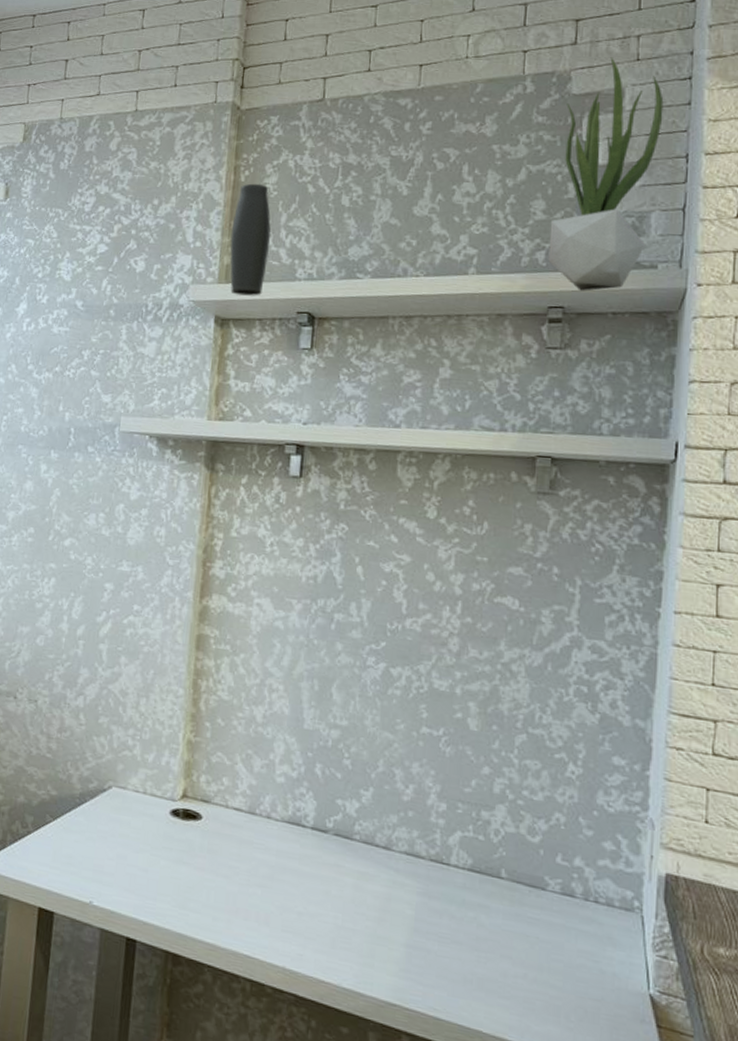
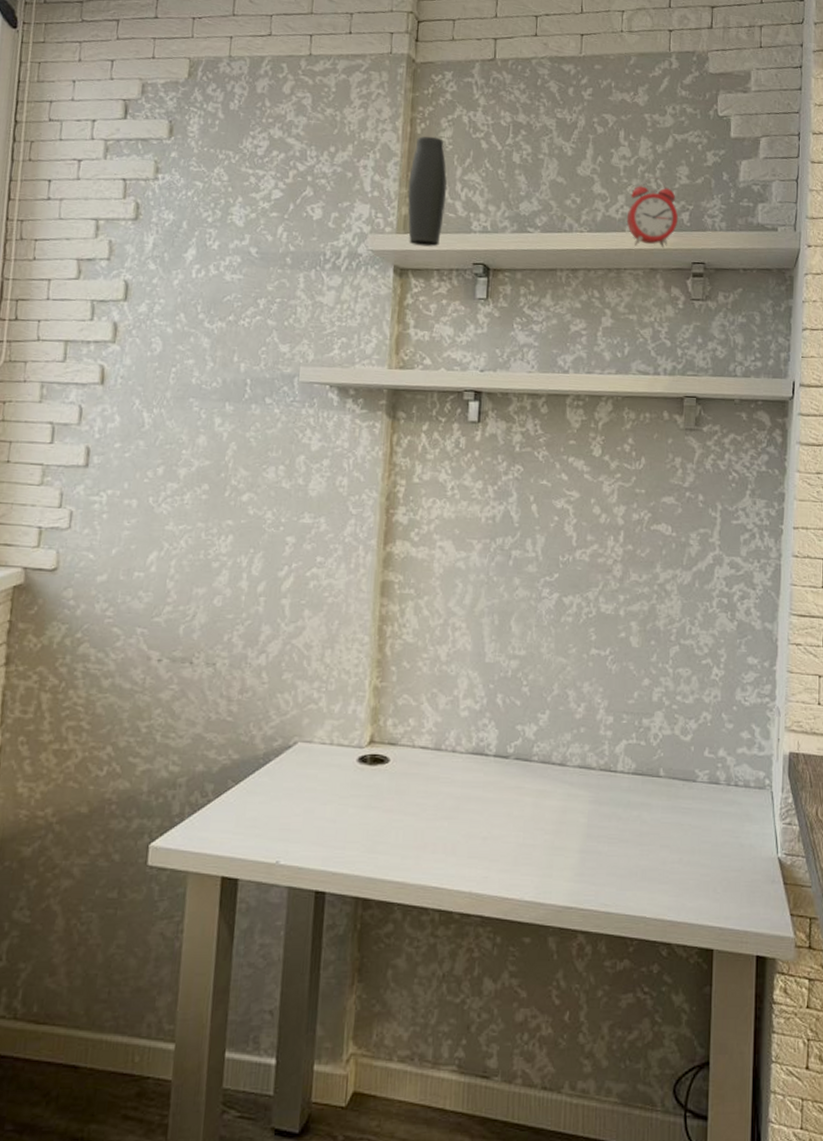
alarm clock: none [469,212,531,292] -> present [626,175,678,249]
potted plant: present [548,57,664,291] -> none [692,43,781,250]

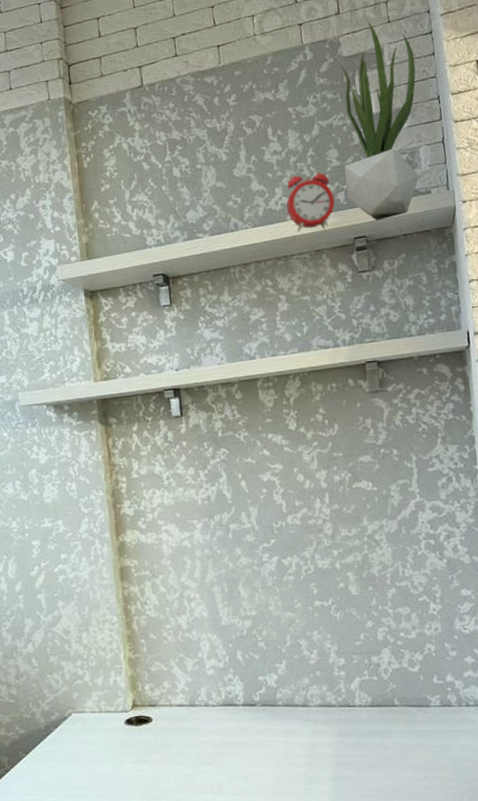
vase: present [407,136,447,247] -> none [84,167,121,269]
potted plant: none [692,43,781,250] -> present [340,22,420,221]

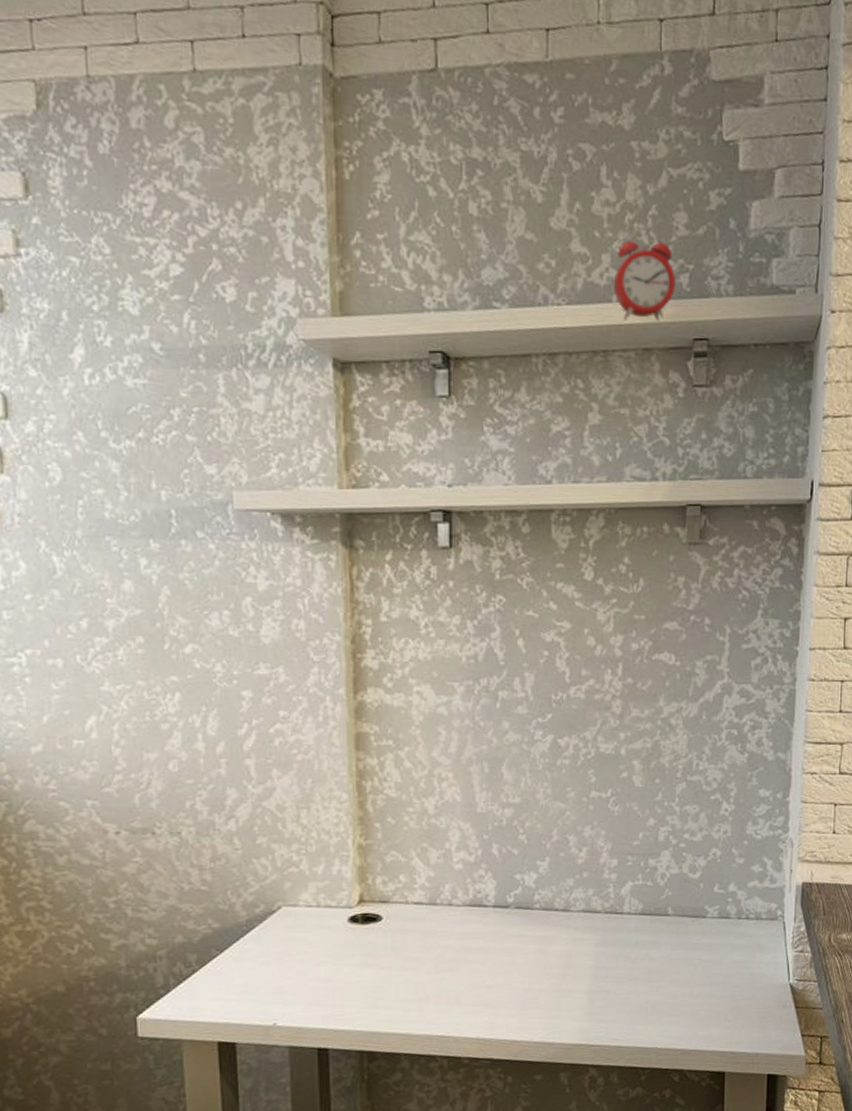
potted plant: present [340,22,420,221] -> none [692,35,801,321]

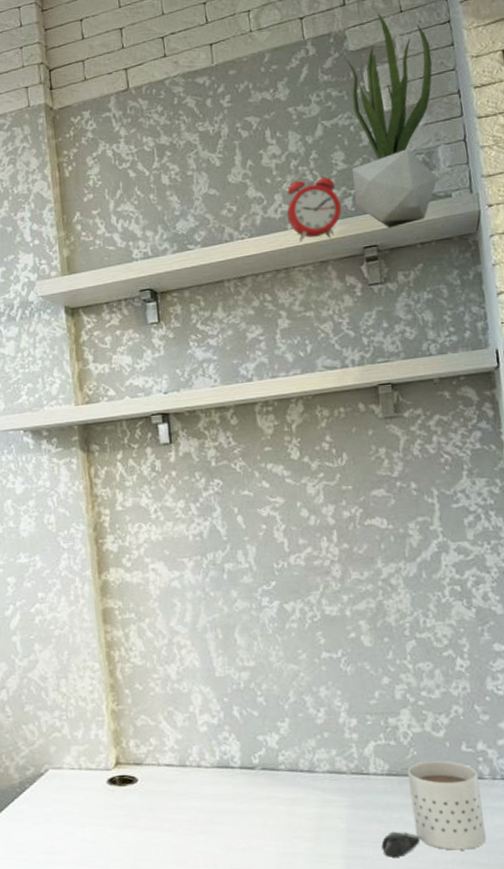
computer mouse: none [625,967,663,992] -> present [381,831,421,857]
mug: none [659,900,725,984] -> present [407,760,486,850]
potted plant: none [692,35,801,321] -> present [346,12,439,228]

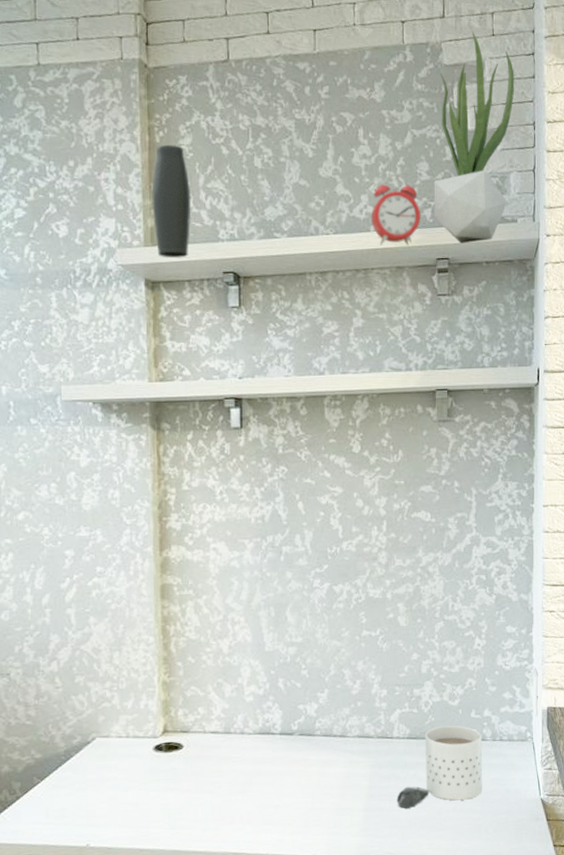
vase: none [65,176,105,284] -> present [152,144,191,258]

